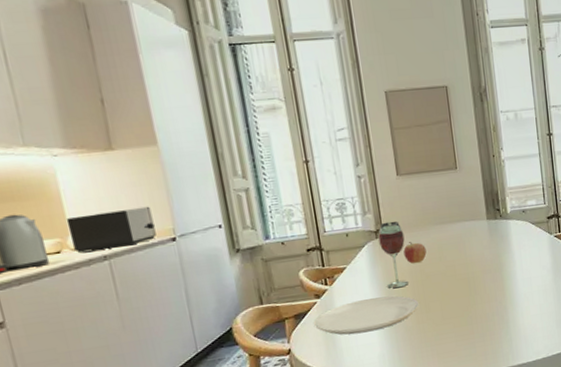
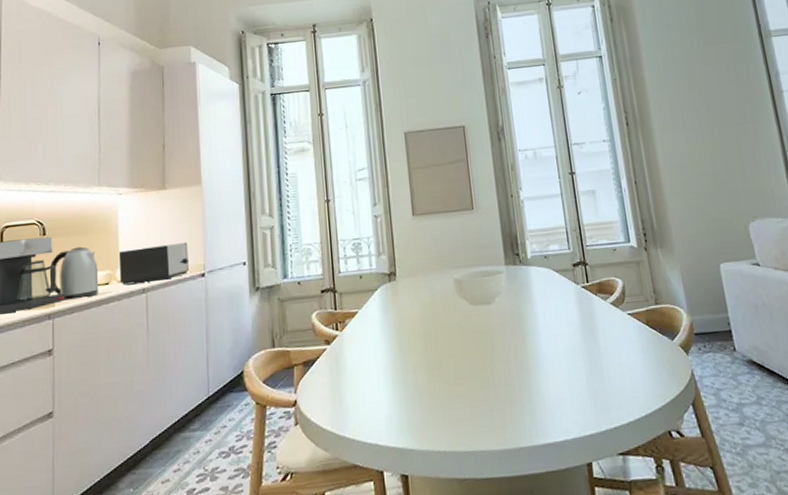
plate: present [313,295,419,335] -> none [321,346,431,389]
wineglass: present [378,220,408,289] -> none [391,263,420,339]
fruit: present [403,242,427,264] -> none [416,287,440,312]
bowl: none [437,223,488,257] -> present [451,269,506,306]

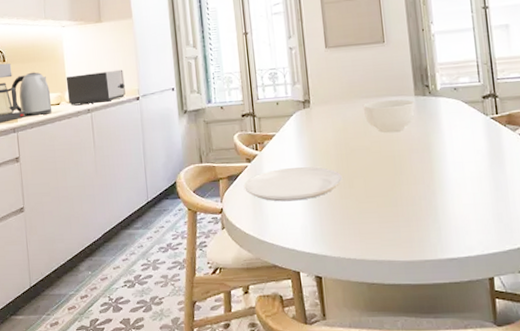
plate: none [321,346,431,389] -> present [243,166,343,202]

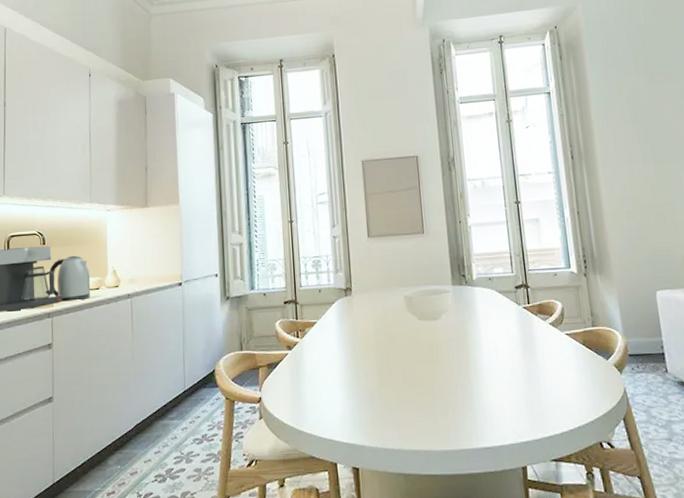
toaster: present [66,69,126,106] -> none [107,254,168,291]
plate: present [243,166,343,202] -> none [283,354,382,390]

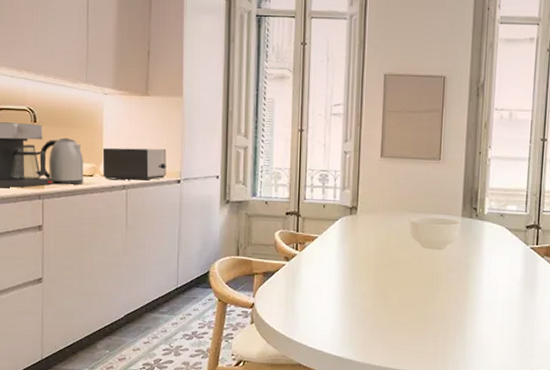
toaster: none [107,254,168,291] -> present [102,147,166,181]

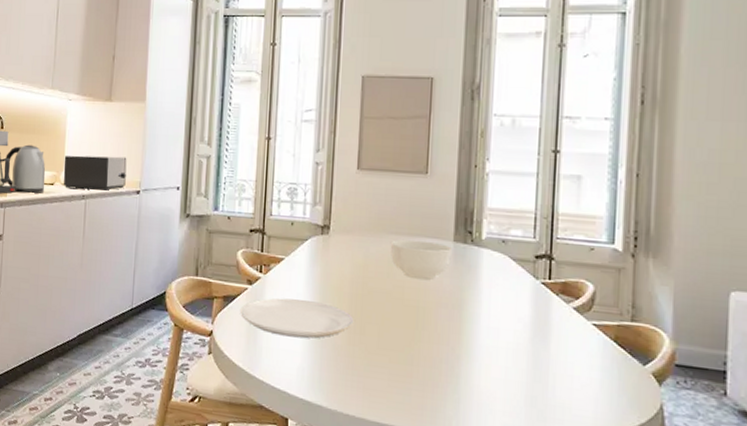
plate: none [278,271,379,305] -> present [239,298,354,339]

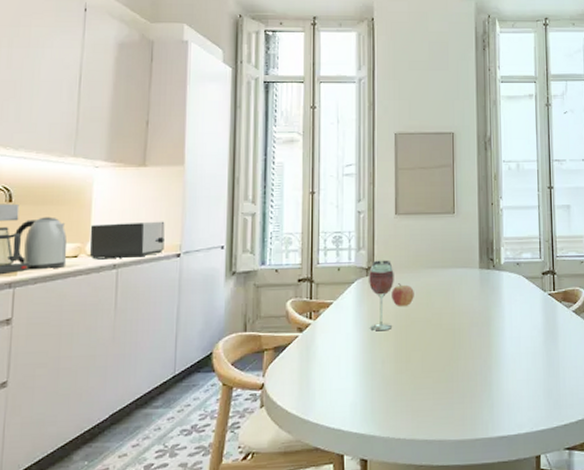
plate: present [239,298,354,339] -> none [291,338,400,377]
wineglass: none [323,218,353,297] -> present [369,260,394,331]
fruit: none [348,247,374,274] -> present [392,283,414,307]
bowl: present [390,239,453,280] -> none [427,271,479,306]

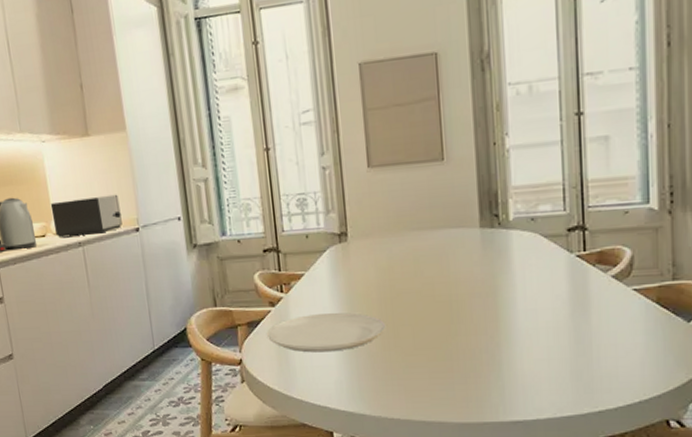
plate: none [291,338,400,377] -> present [266,312,386,353]
wineglass: present [369,260,394,331] -> none [342,222,374,305]
fruit: present [392,283,414,307] -> none [371,249,399,277]

